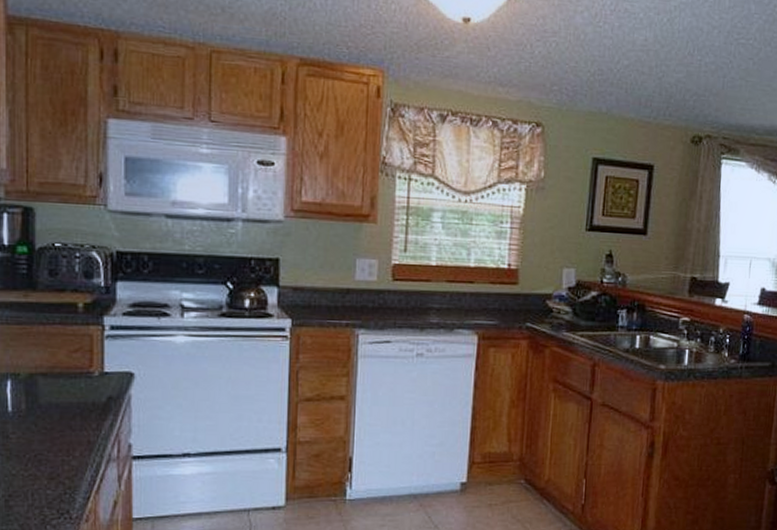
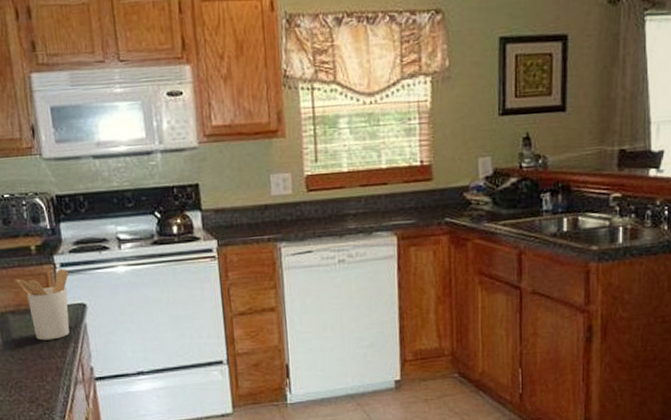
utensil holder: none [53,331,118,410] -> present [15,268,70,341]

